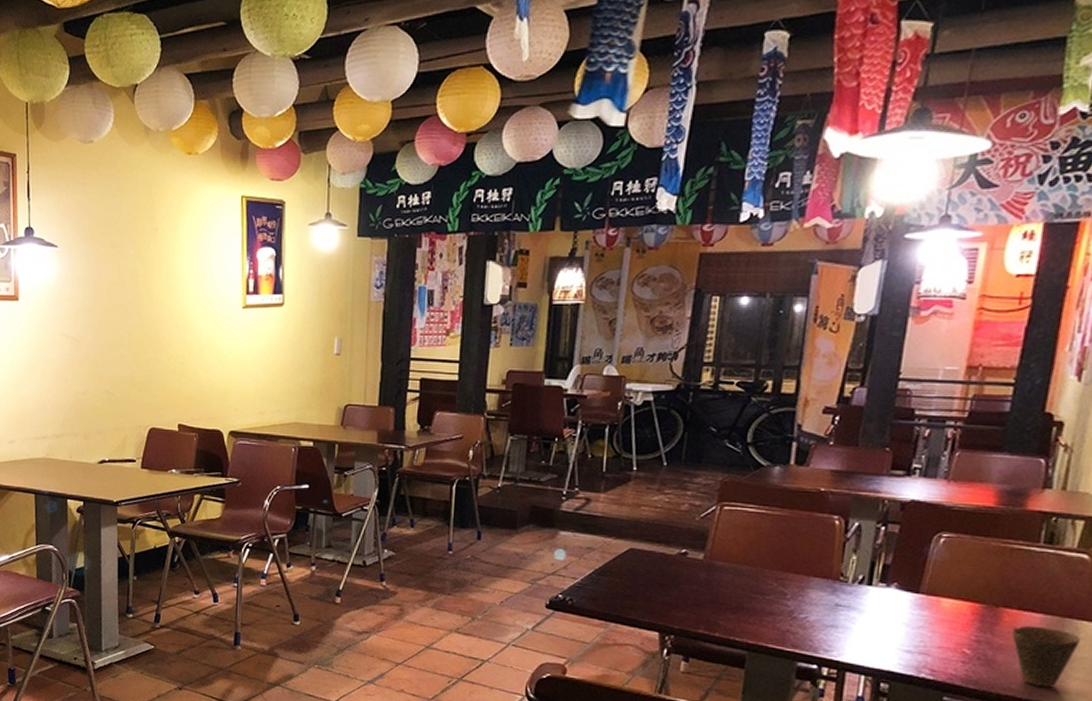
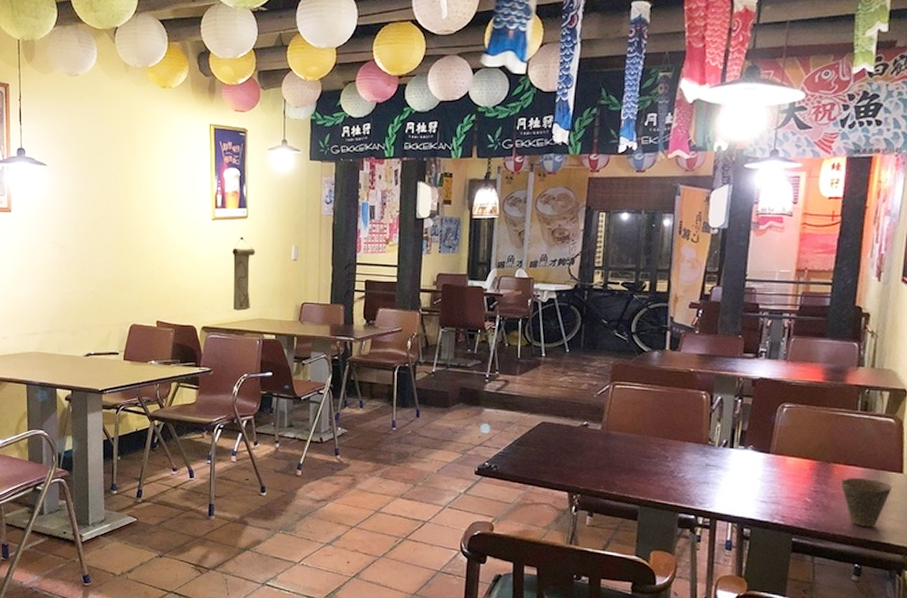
wall scroll: none [265,327,293,413] -> present [232,237,256,311]

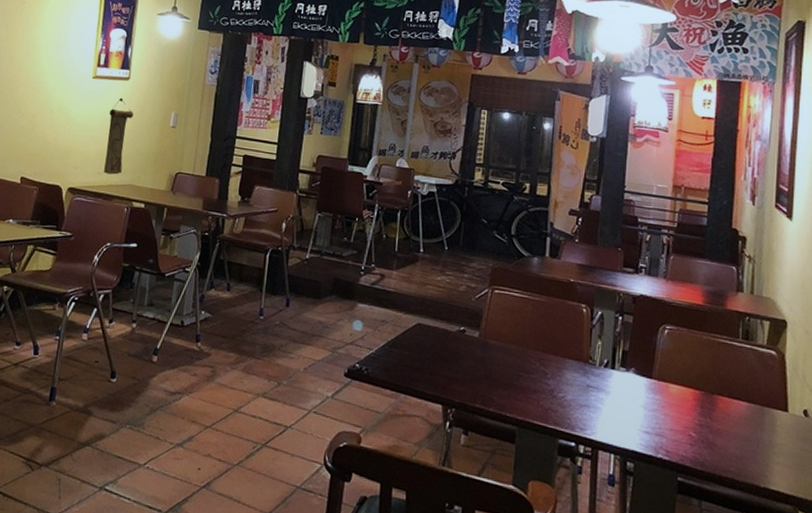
cup: present [840,477,892,528] -> none [725,412,777,471]

